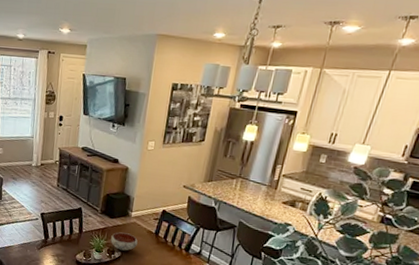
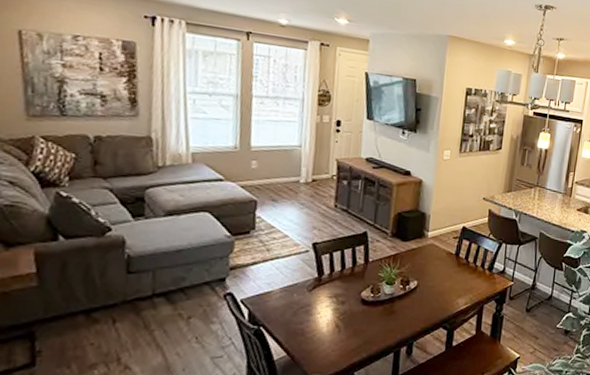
bowl: present [110,232,138,251] -> none [404,257,436,279]

